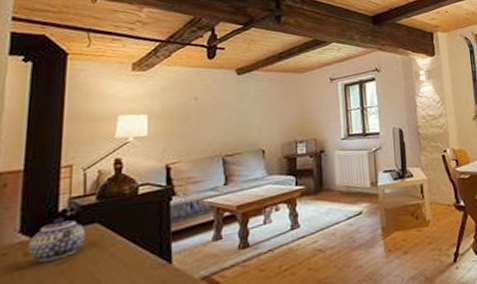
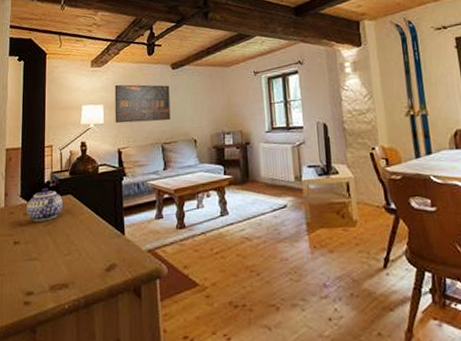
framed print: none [163,91,234,136] -> present [115,84,170,124]

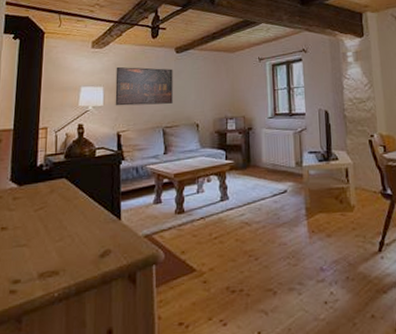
teapot: present [26,187,63,222] -> none [16,170,56,207]

